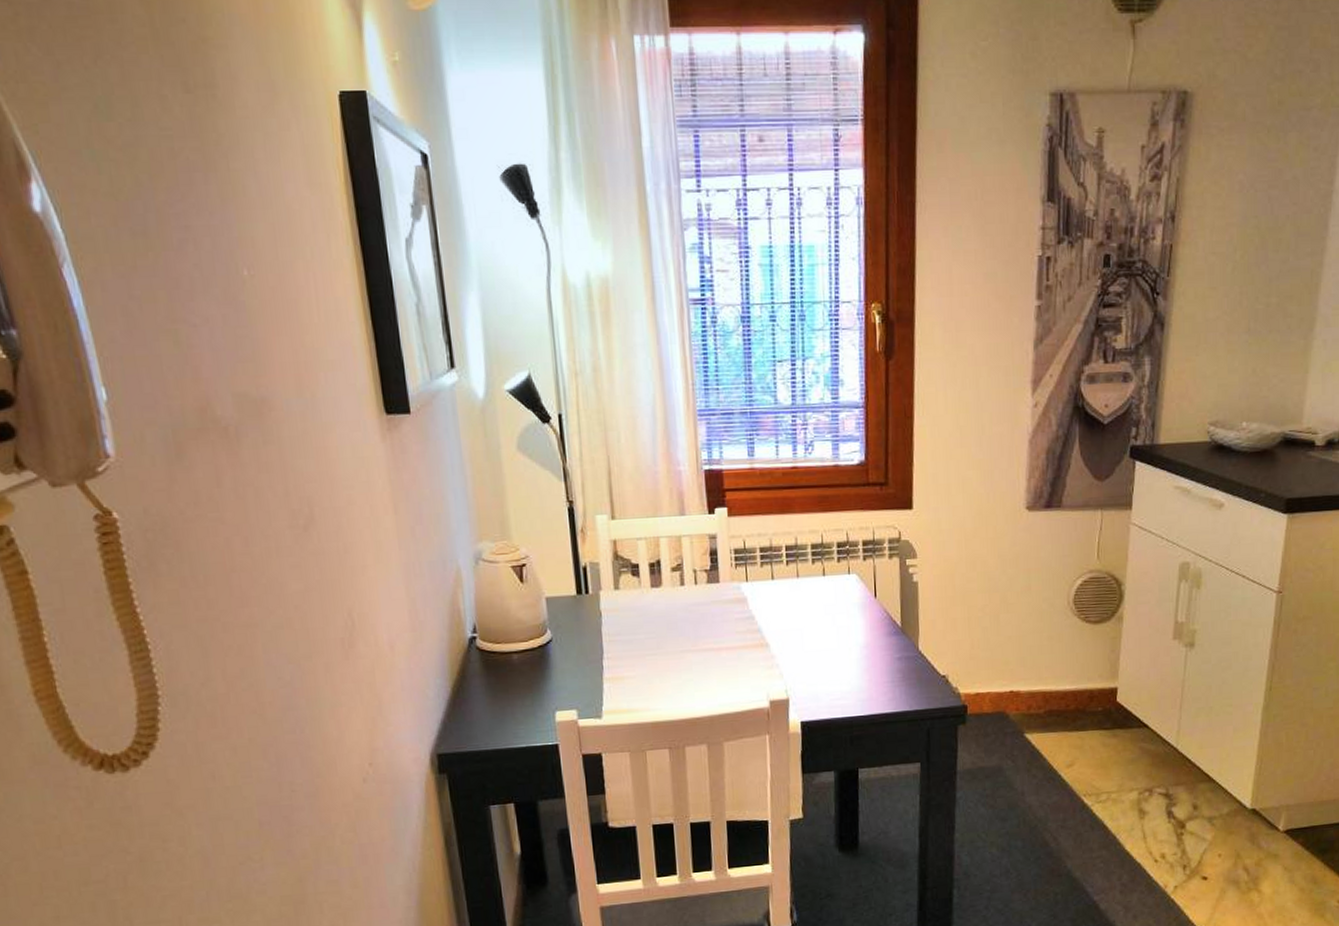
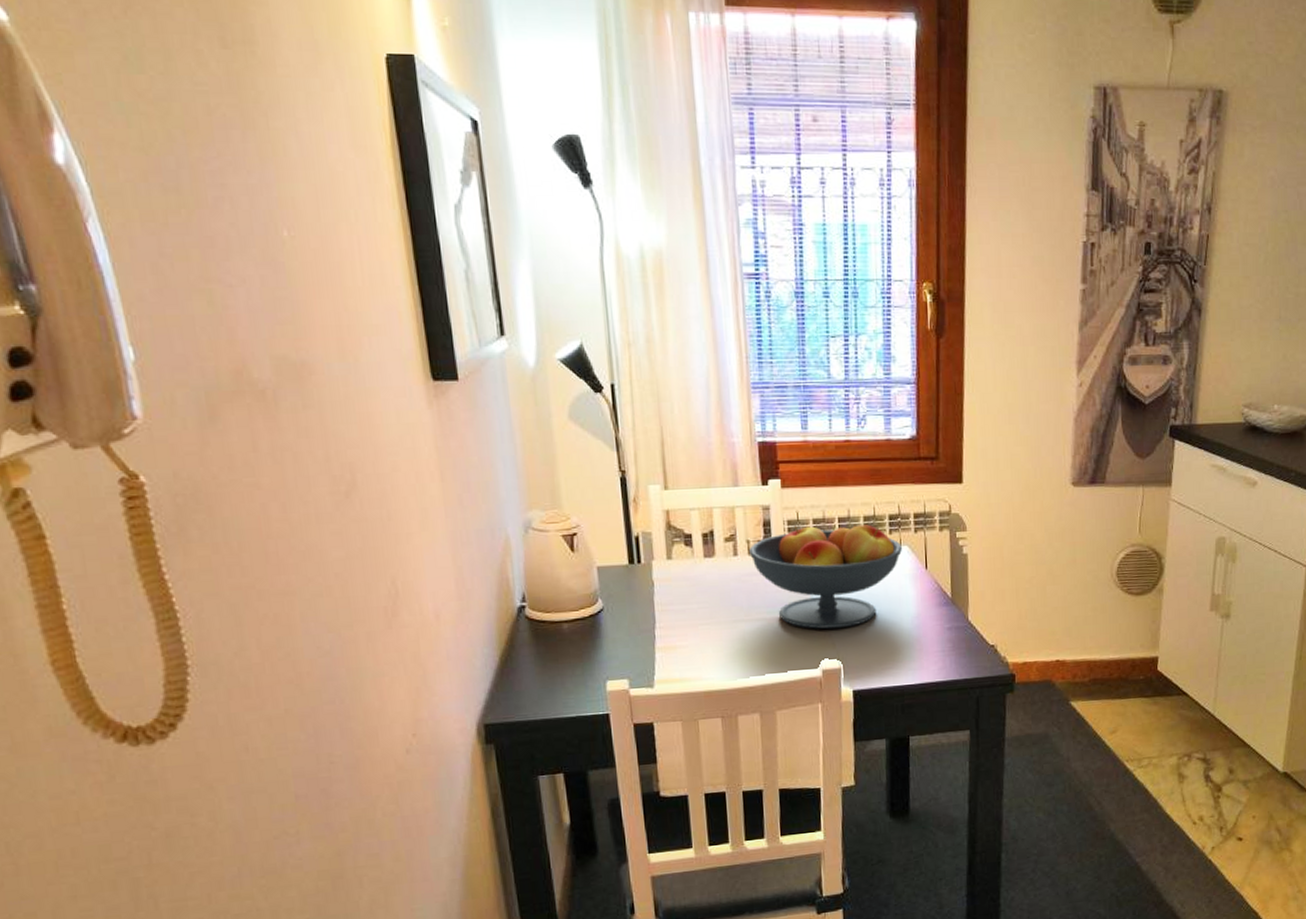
fruit bowl: none [695,552,852,660] -> present [748,524,903,629]

